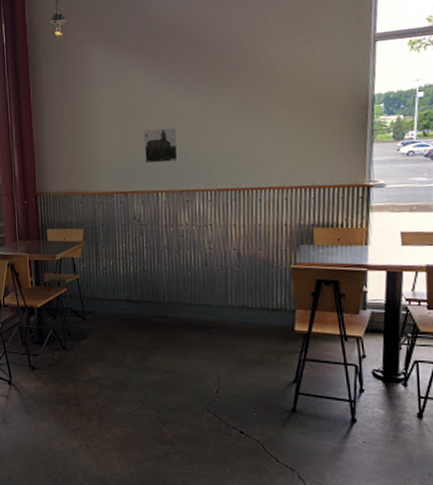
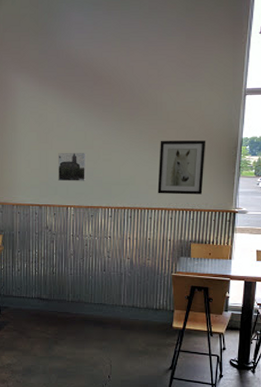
wall art: none [267,101,327,170] -> present [157,140,206,195]

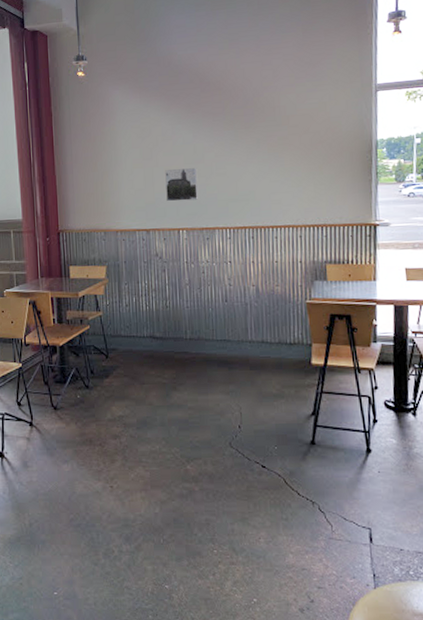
wall art: present [157,140,206,195] -> none [281,145,335,209]

